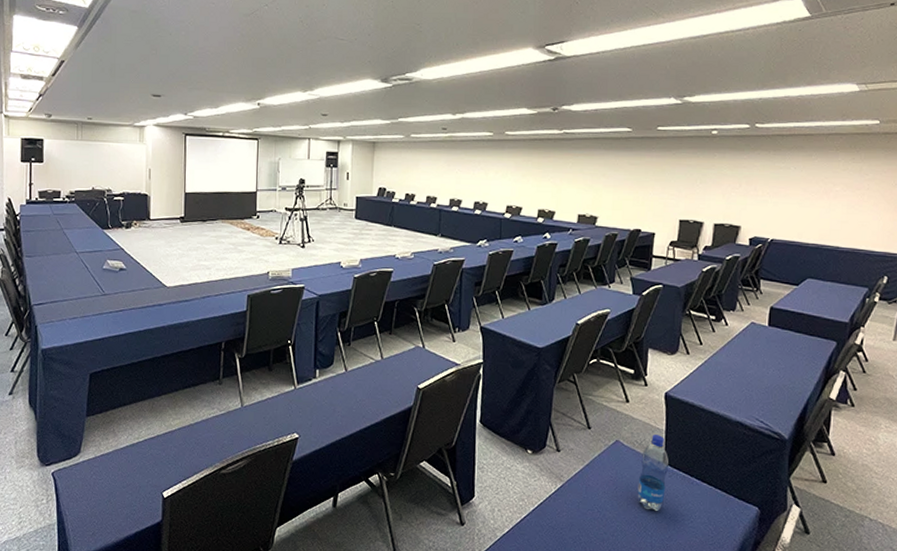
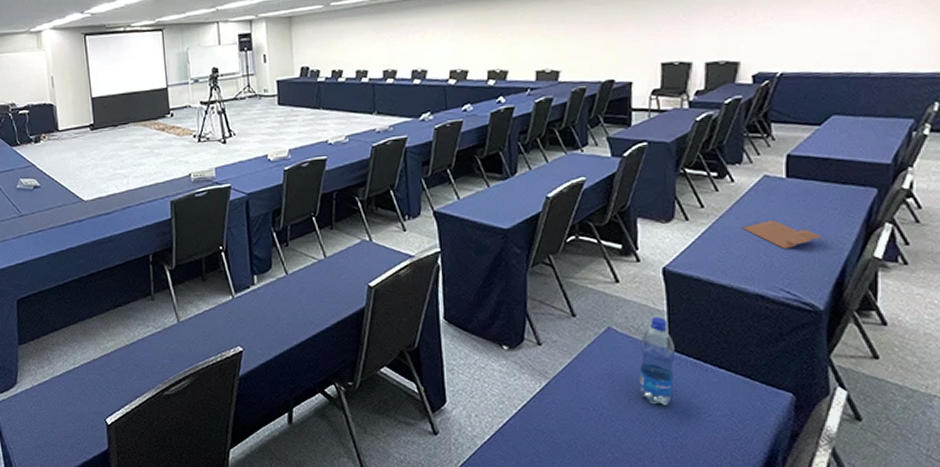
papers: none [730,360,792,385] -> present [741,220,823,249]

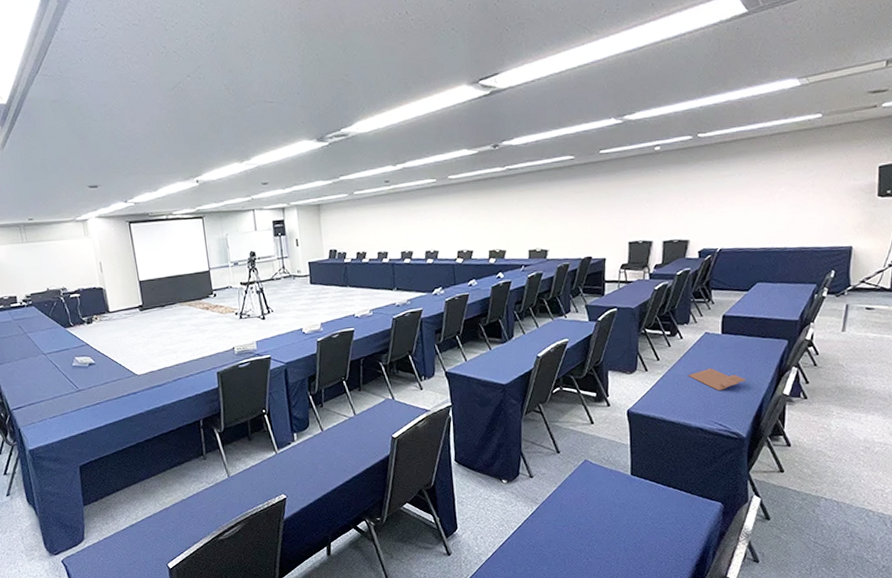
bottle: present [639,317,676,406] -> none [608,450,636,519]

